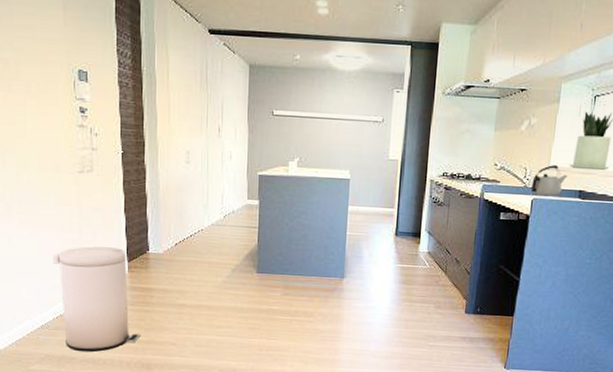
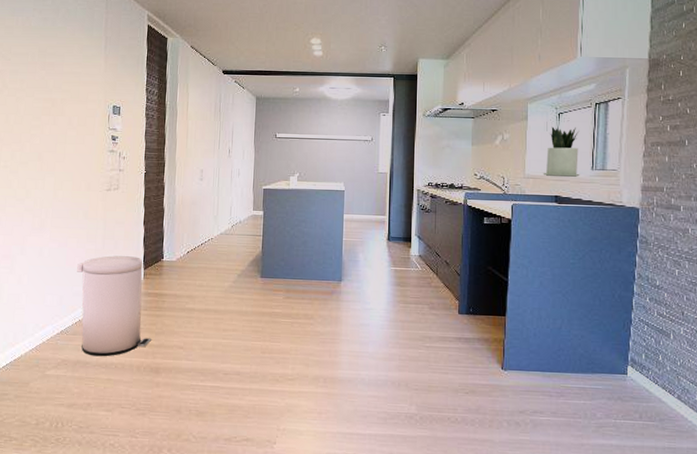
kettle: present [531,165,568,197] -> none [510,174,543,202]

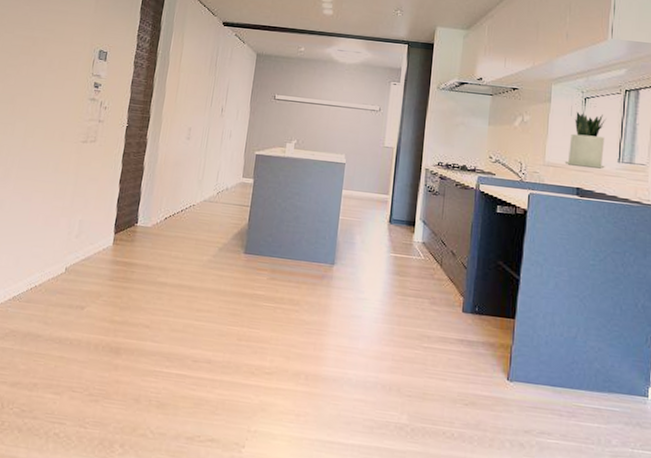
pedal bin: present [77,255,152,357] -> none [34,215,116,330]

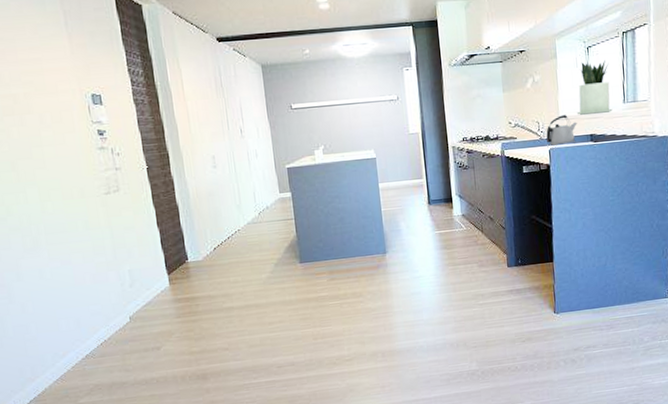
kettle: none [527,161,564,193] -> present [546,115,577,146]

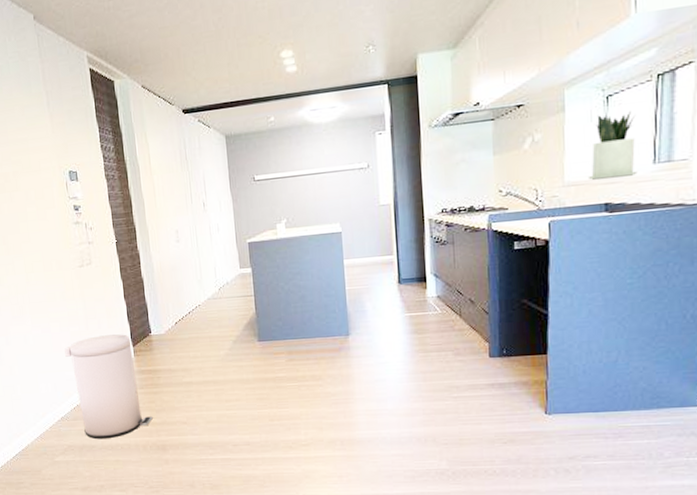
pedal bin: none [89,262,193,375] -> present [64,334,154,439]
kettle: present [546,115,577,146] -> none [546,180,588,217]

